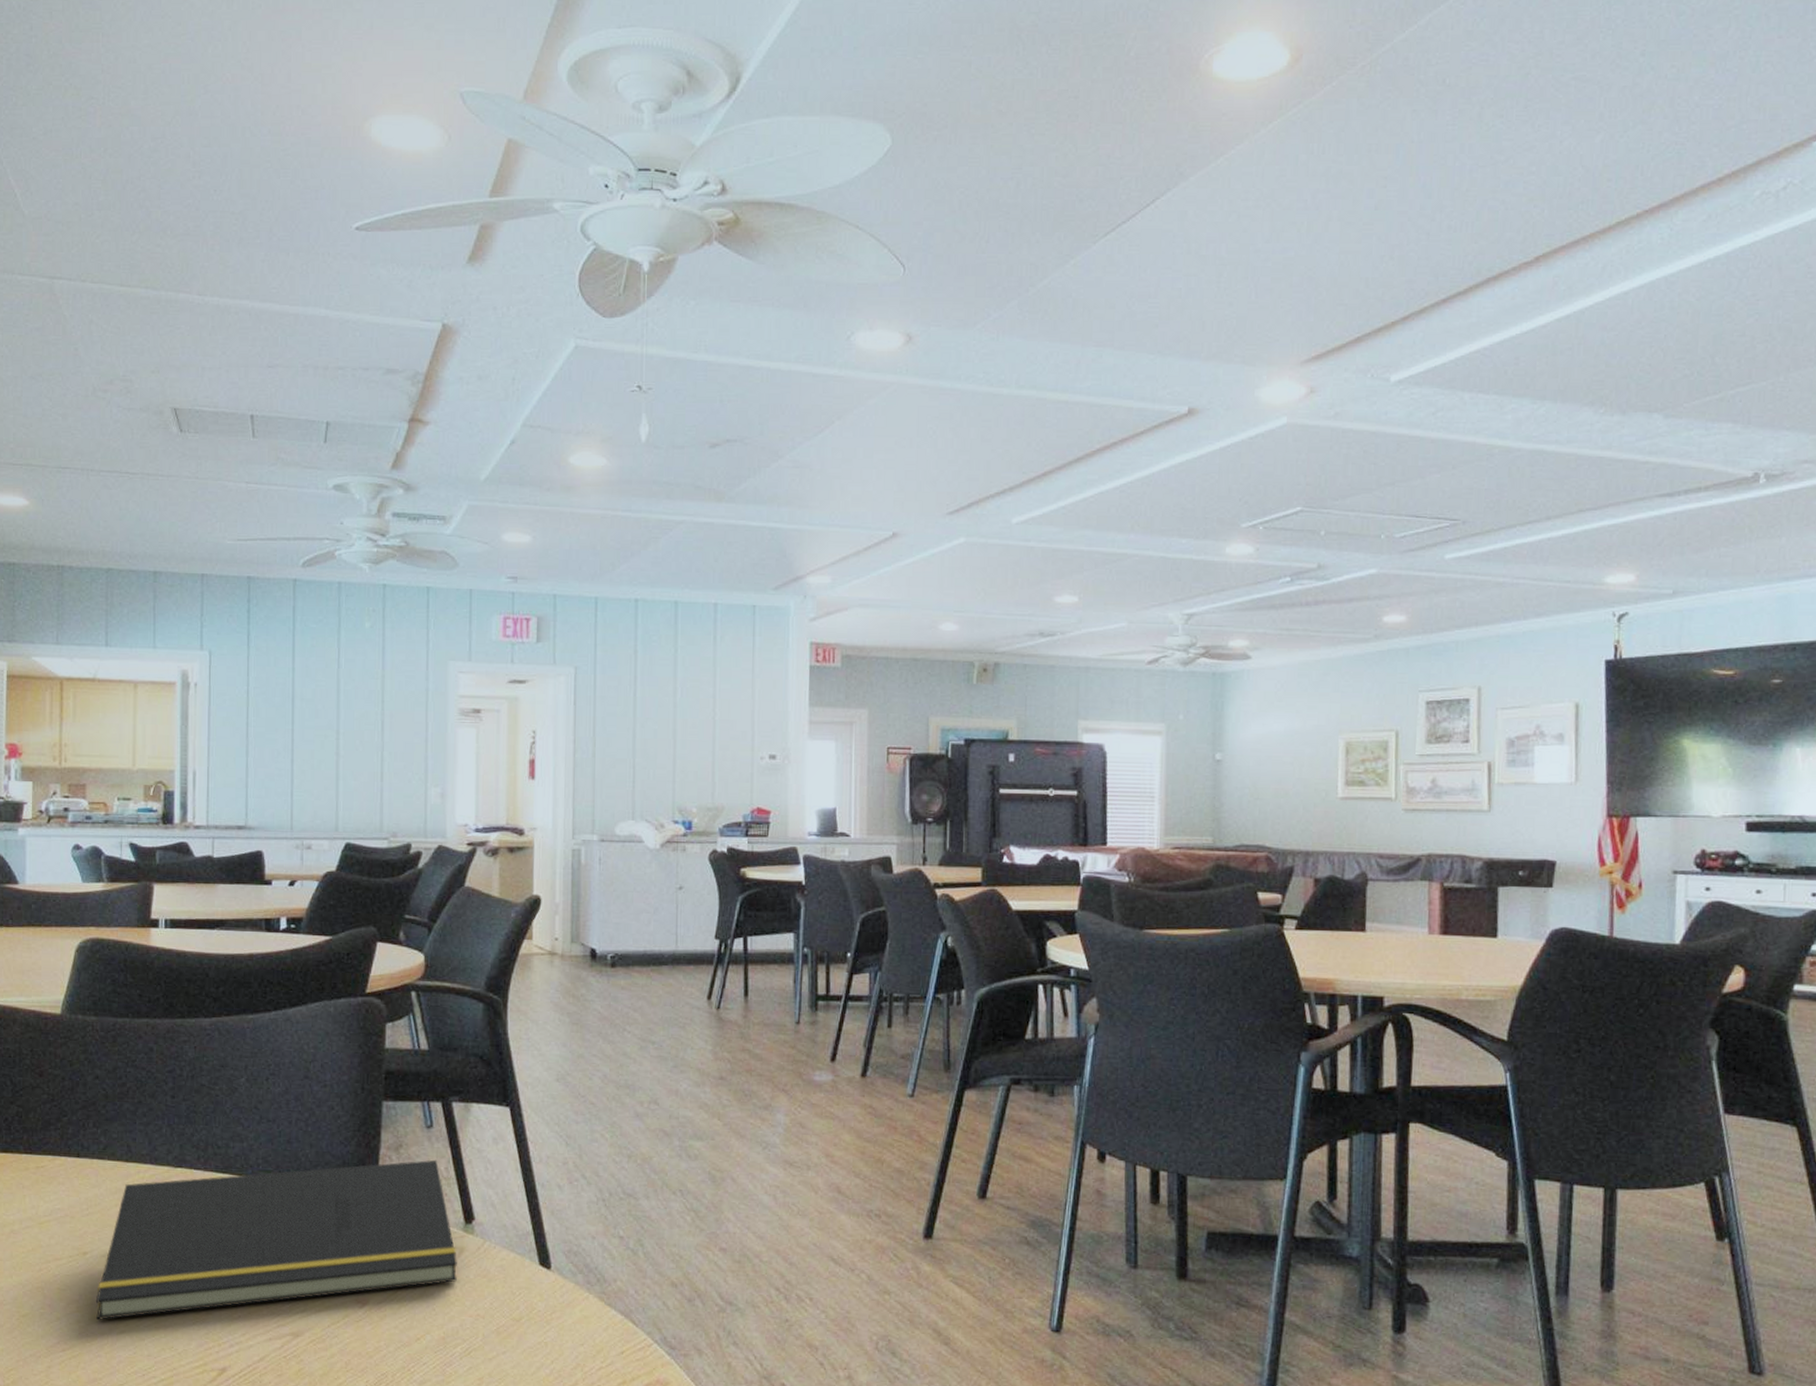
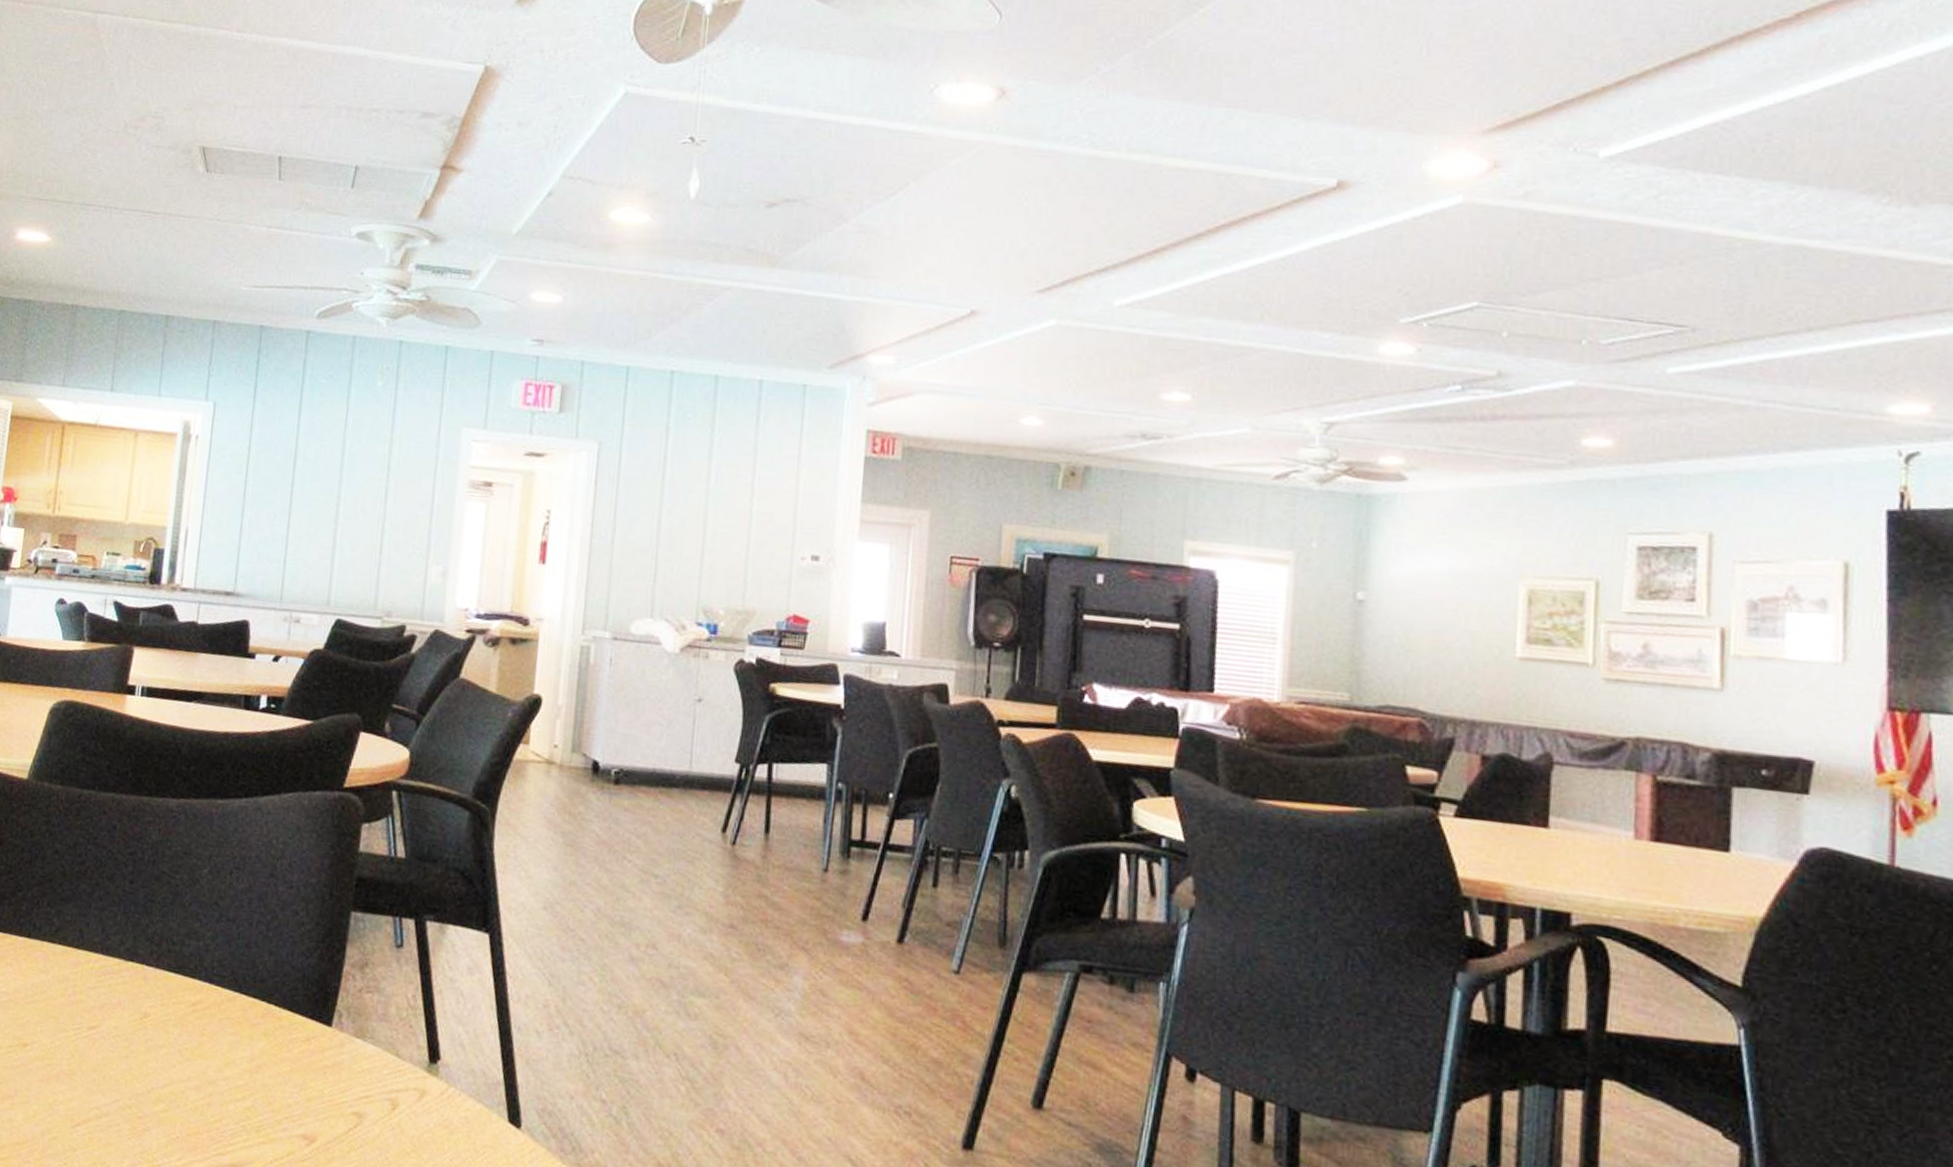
notepad: present [96,1159,457,1320] -> none [29,973,418,1130]

